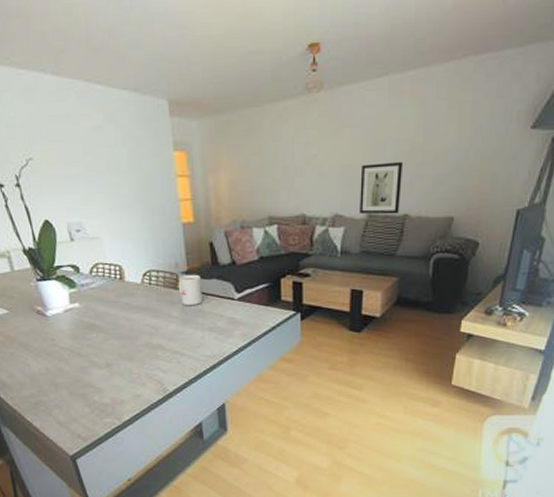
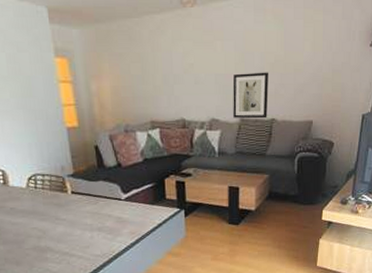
mug: present [178,274,202,306] -> none [64,177,90,208]

